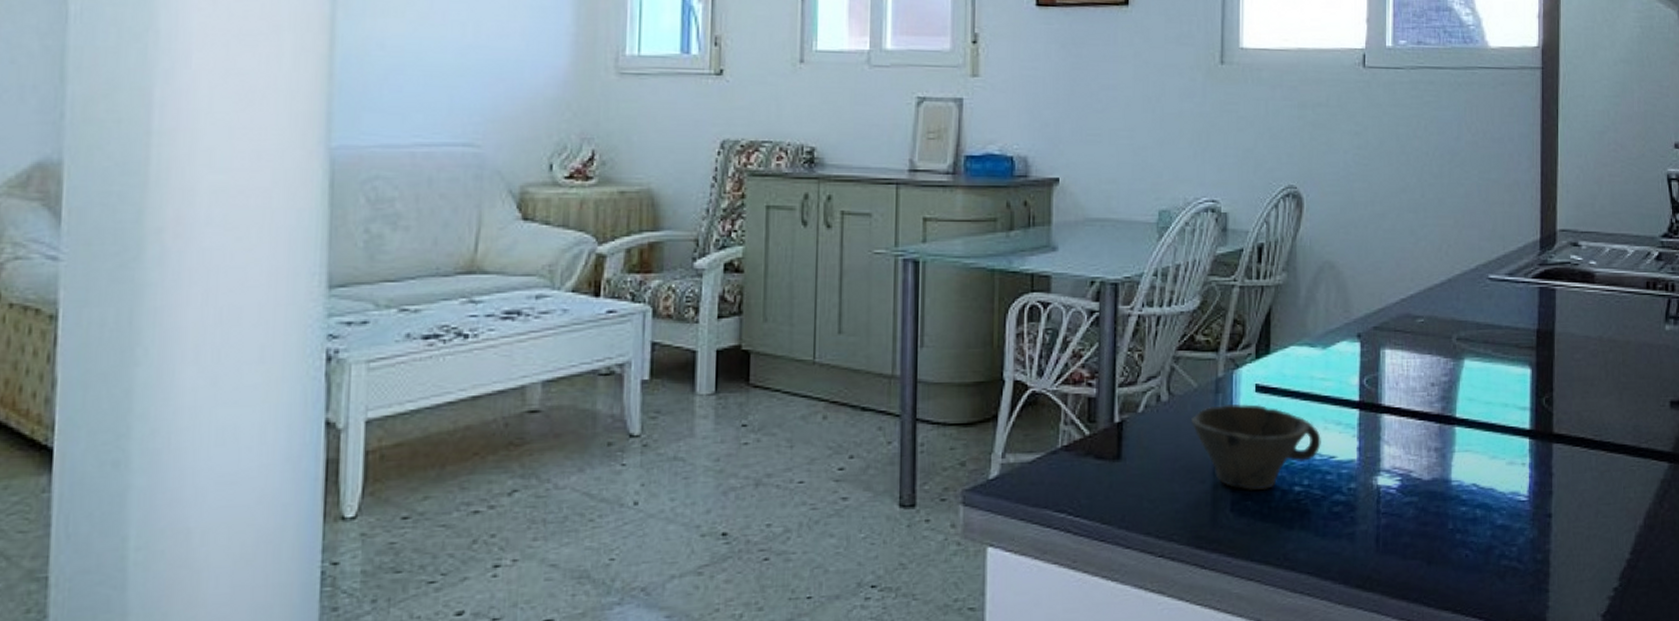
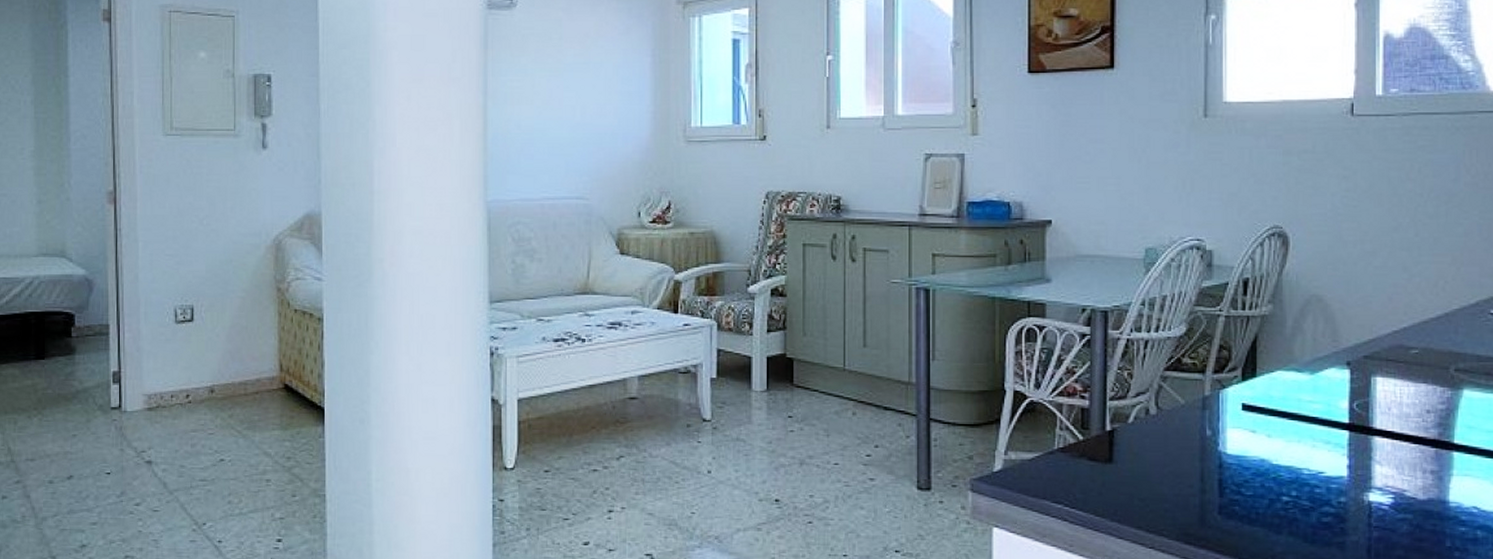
cup: present [1191,403,1321,491] -> none [1179,419,1309,498]

